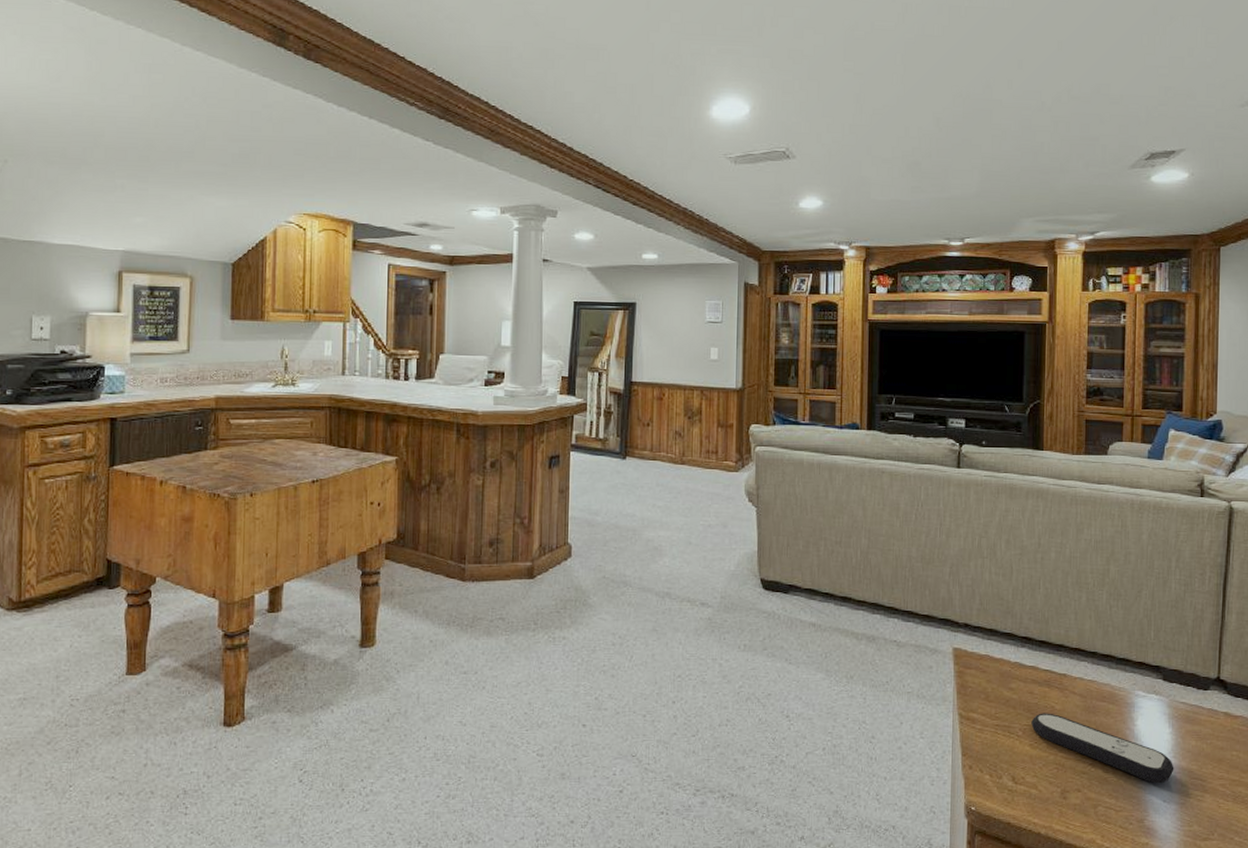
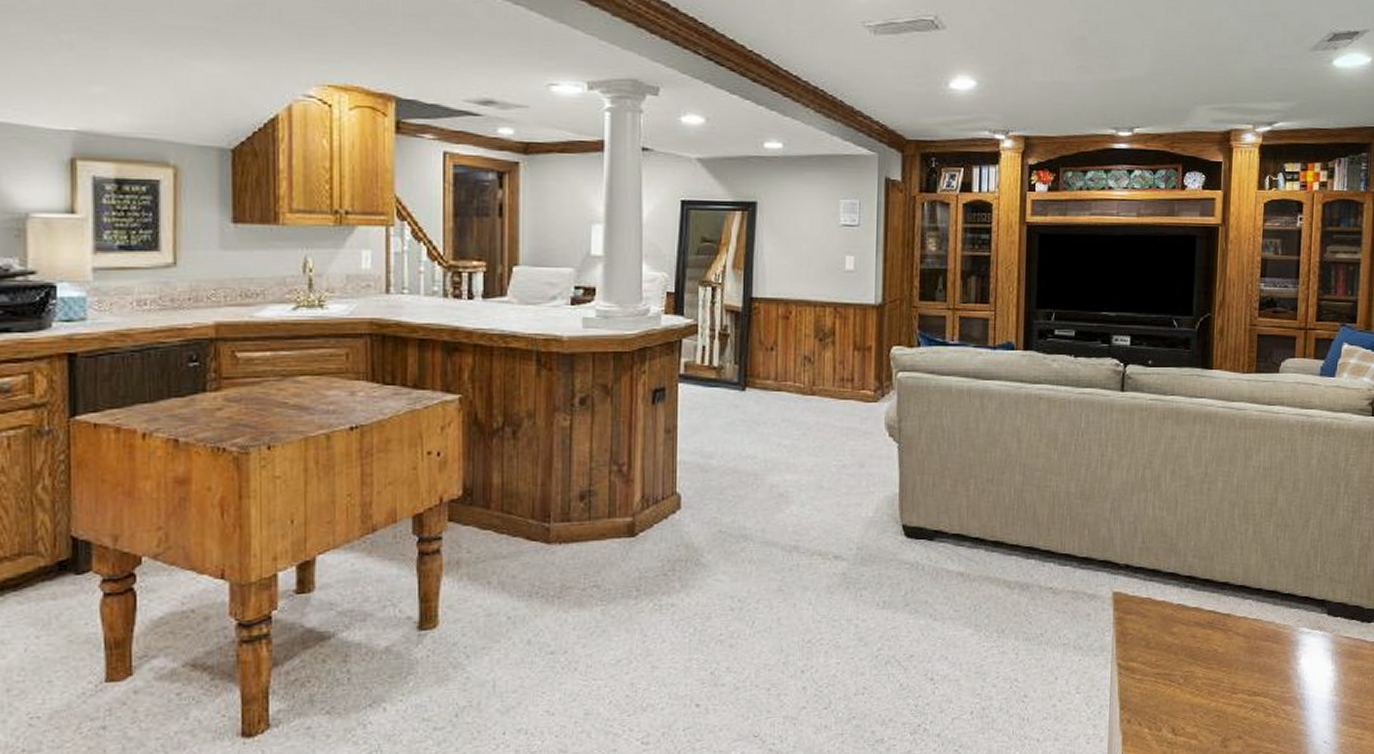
remote control: present [1031,713,1174,784] -> none [1193,657,1336,725]

